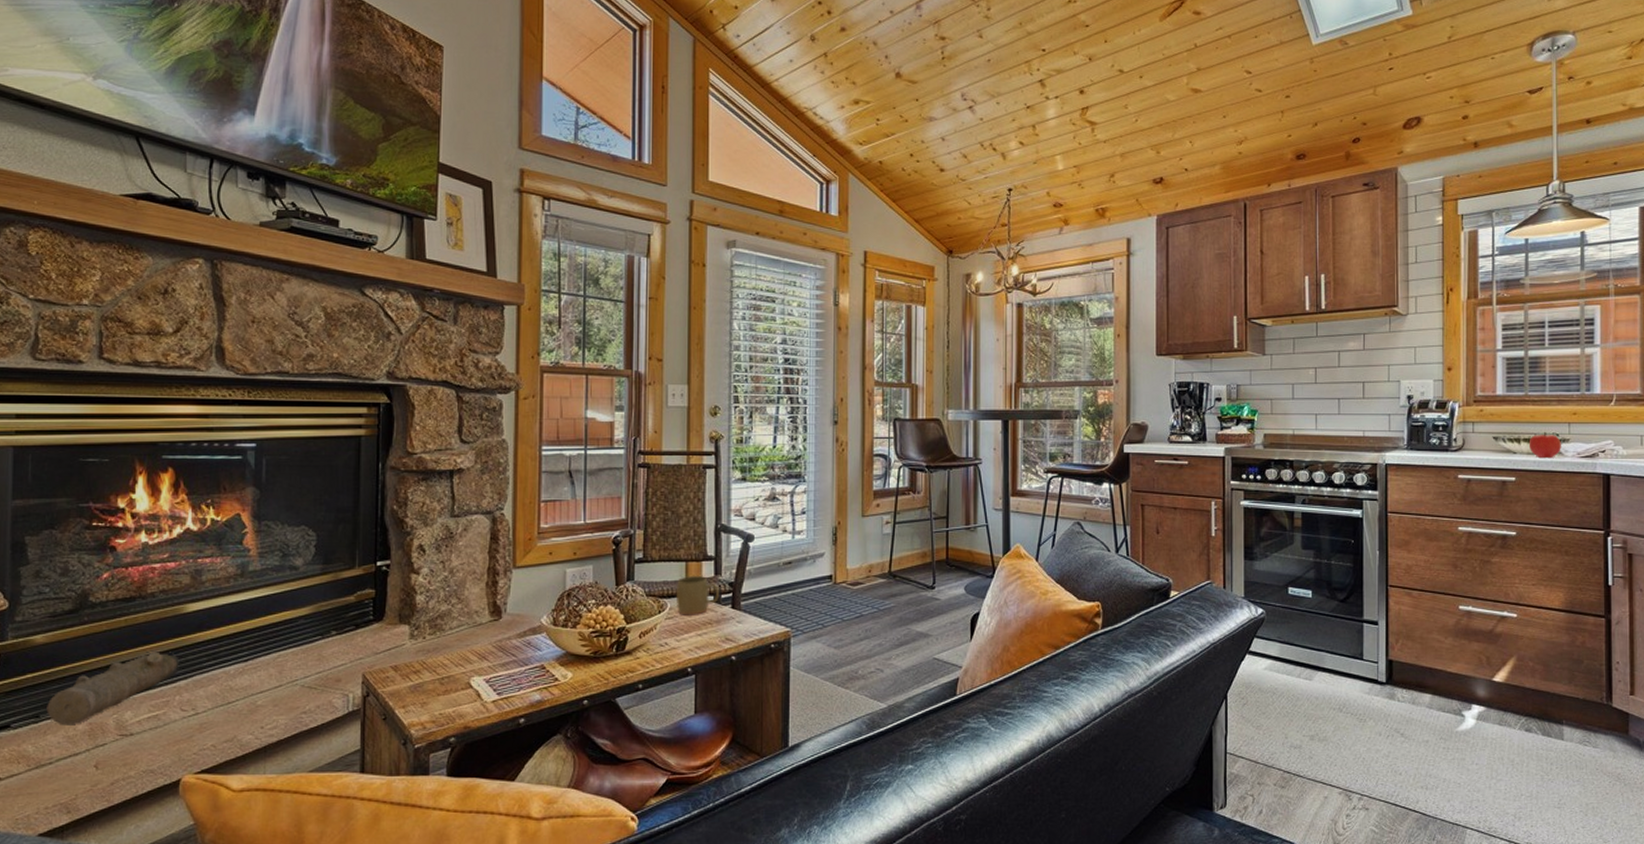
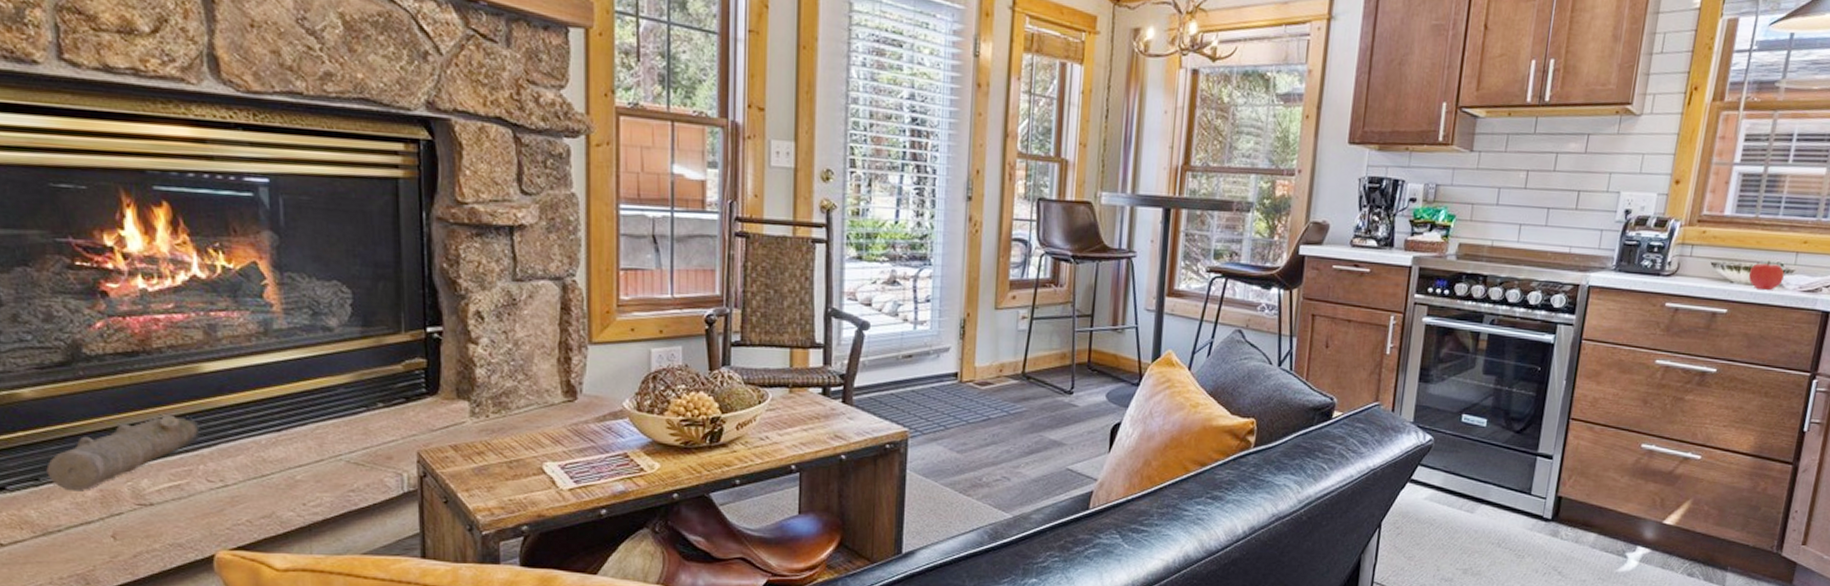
mug: present [675,576,720,615] -> none [778,364,830,408]

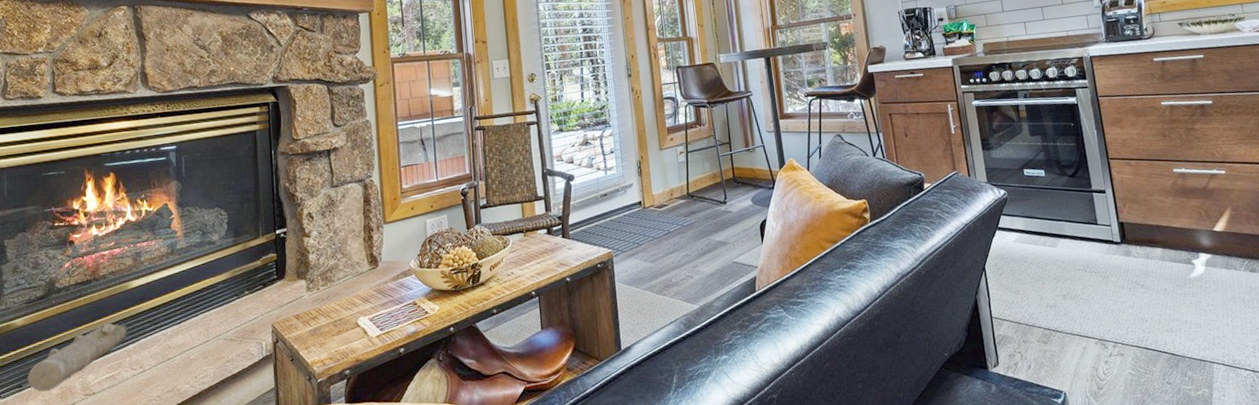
fruit: present [1748,261,1785,291] -> none [1209,14,1239,37]

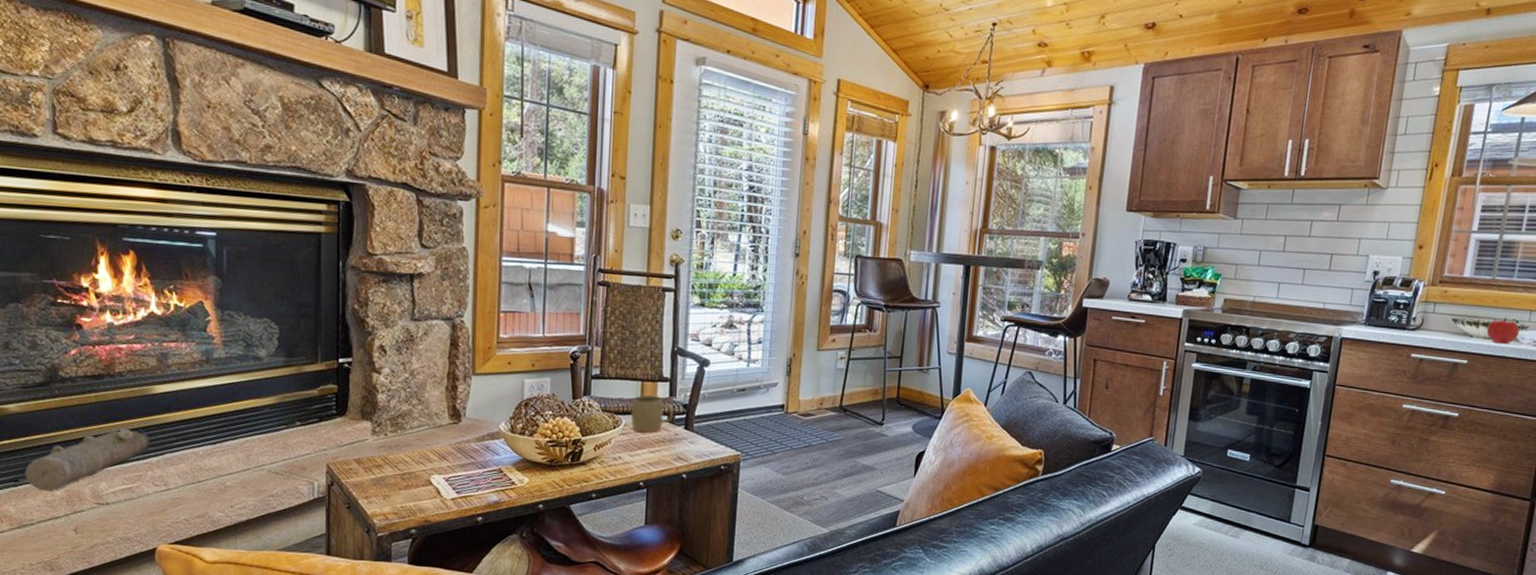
mug: none [515,213,552,248] -> present [630,395,674,433]
fruit: none [1209,14,1239,37] -> present [1486,318,1520,345]

